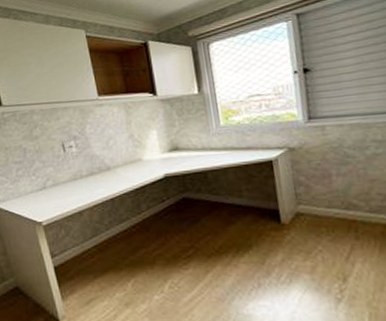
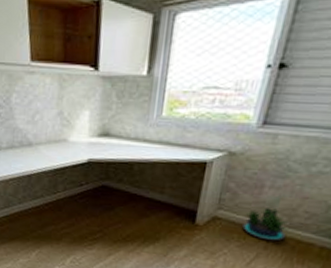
potted plant: none [325,195,375,230] -> present [242,208,293,241]

